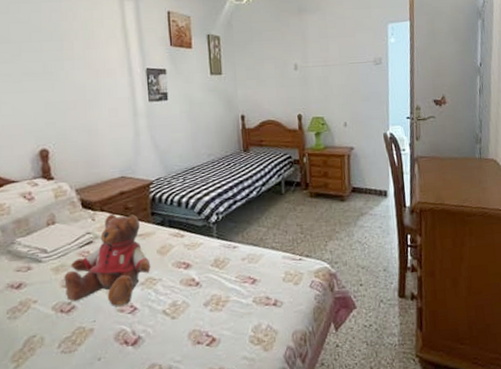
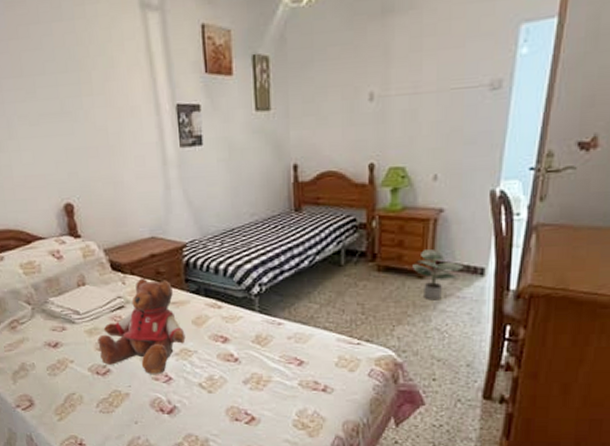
potted plant: none [336,178,373,219] -> present [412,249,464,301]

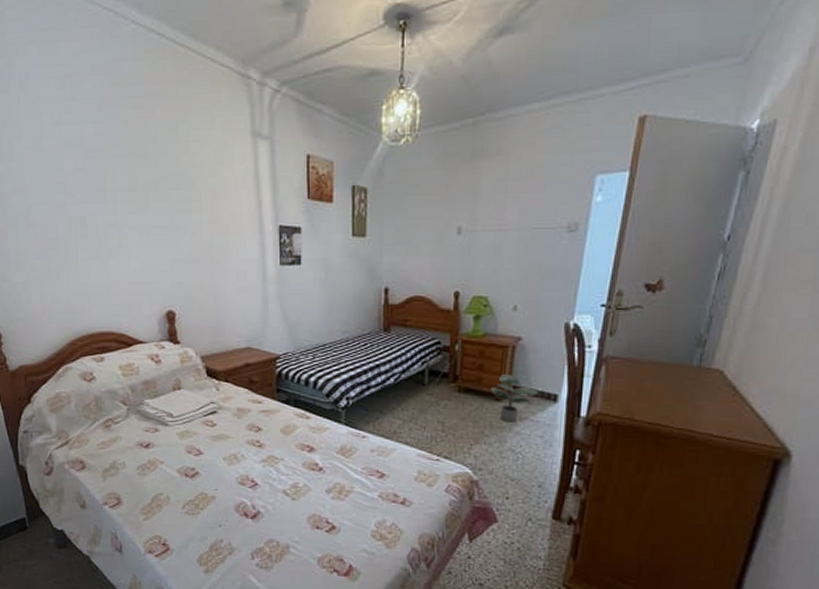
teddy bear: present [97,278,186,375] -> none [188,385,273,480]

